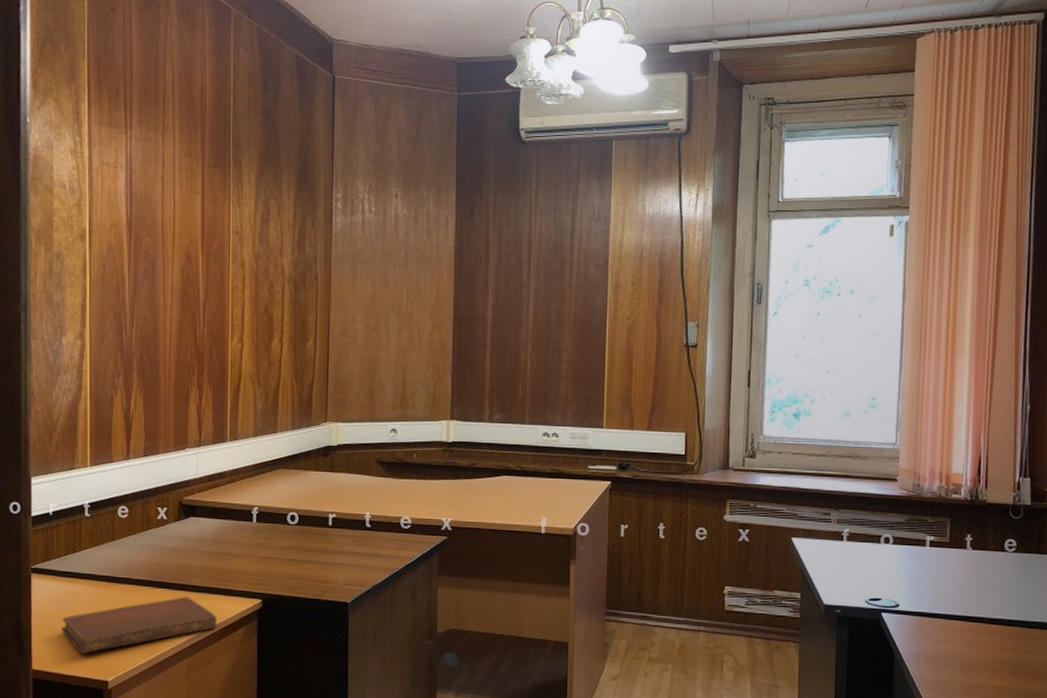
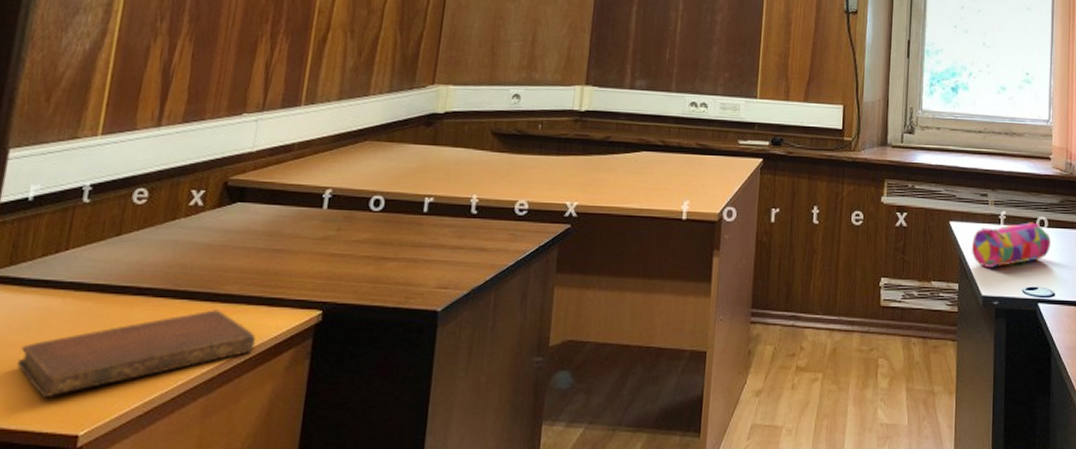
pencil case: none [813,539,895,580] -> present [971,222,1050,268]

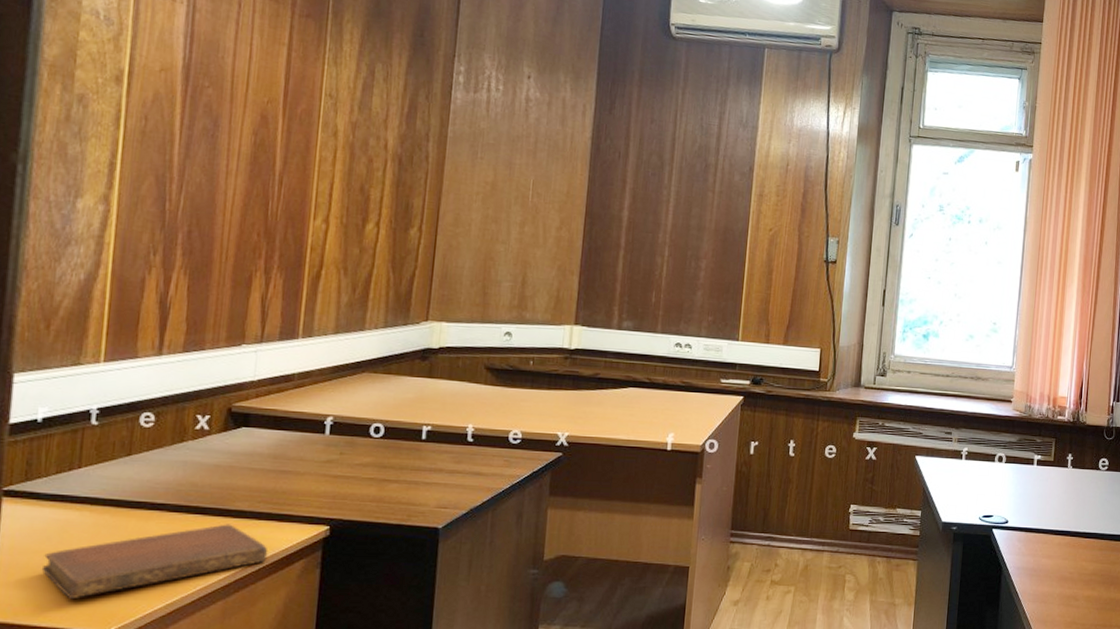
pencil case: present [971,222,1050,268] -> none [934,458,1007,497]

